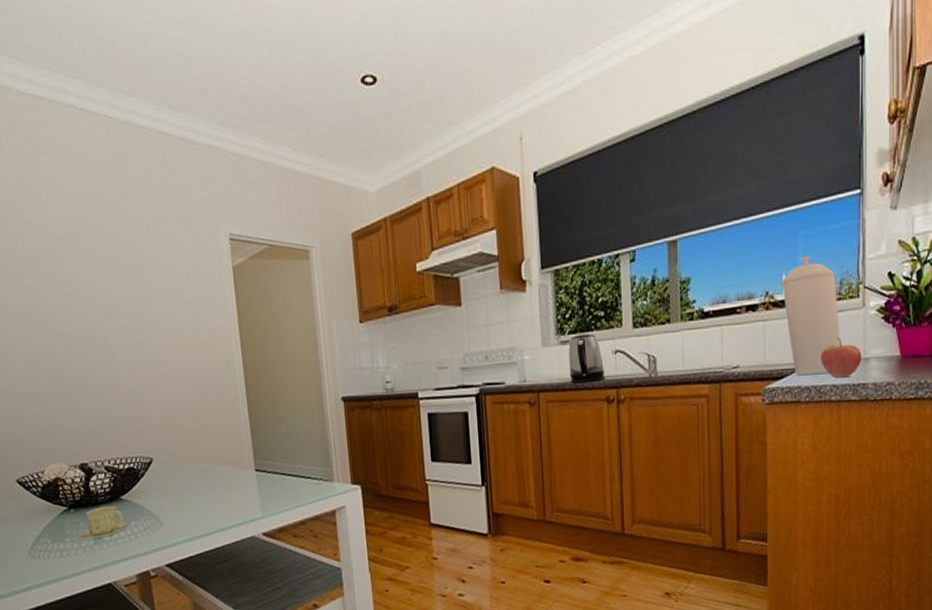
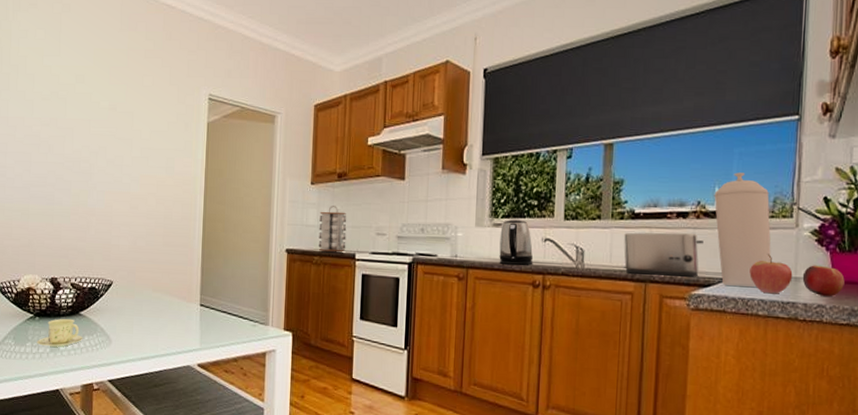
spice rack: none [373,343,407,396] -> present [318,206,347,253]
toaster: none [694,325,774,377] -> present [623,232,703,278]
fruit: none [871,342,911,374] -> present [802,265,845,297]

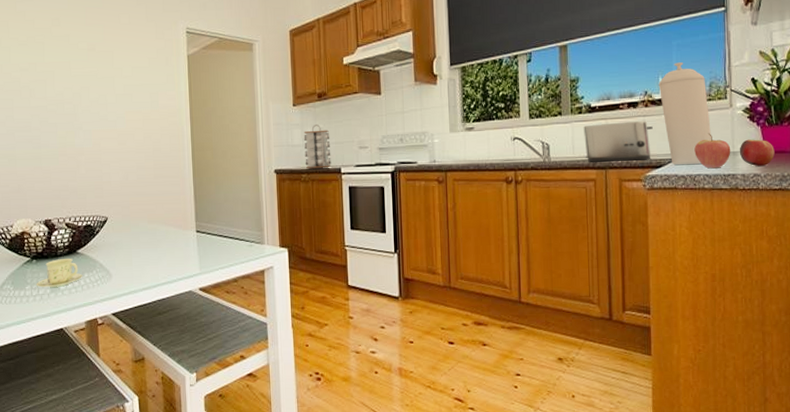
kettle: present [499,219,533,266] -> none [473,122,505,166]

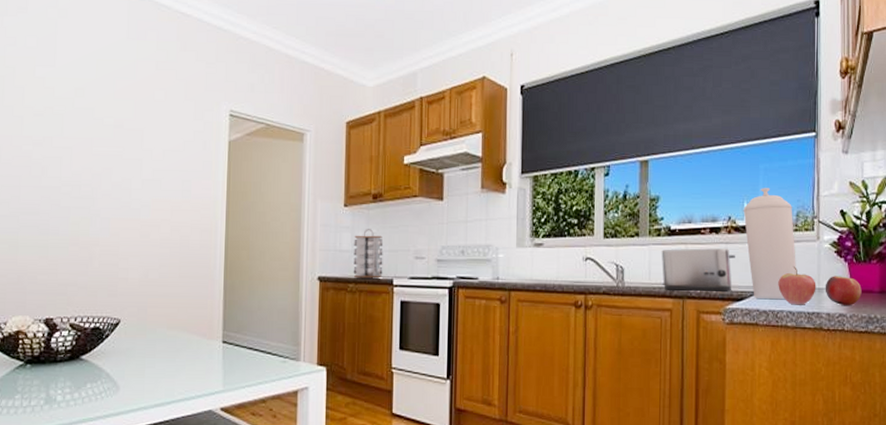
cup and saucer: present [36,258,83,288] -> none [28,364,85,398]

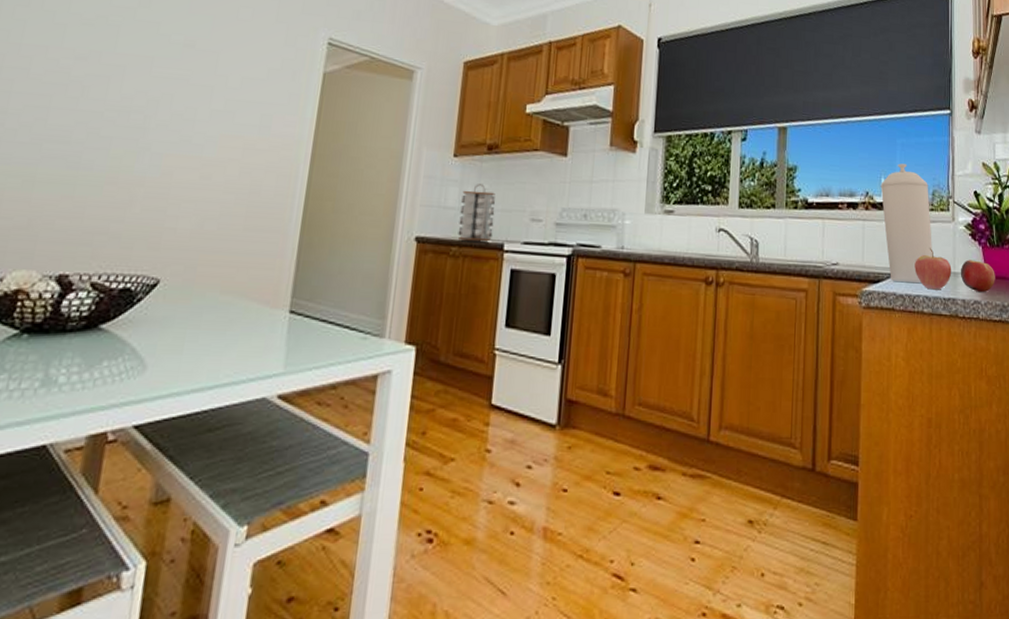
toaster: present [661,247,735,293] -> none [797,223,872,273]

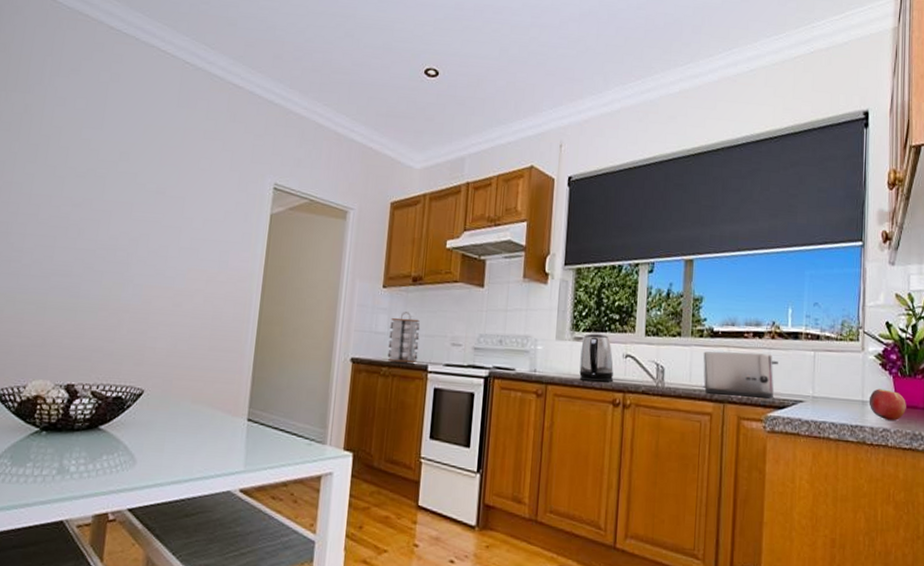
kettle: none [670,205,707,260] -> present [579,333,614,384]
toaster: none [797,223,872,273] -> present [702,350,778,399]
canister: present [880,163,932,284] -> none [787,294,840,411]
fruit: present [914,248,952,290] -> none [821,376,860,418]

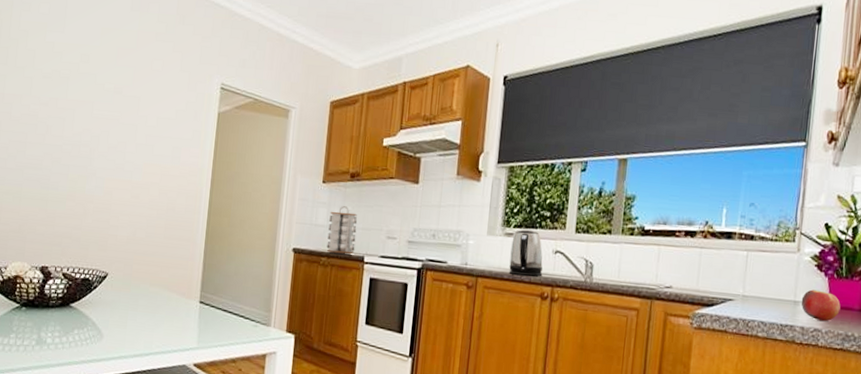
toaster: present [702,350,778,399] -> none [631,248,709,297]

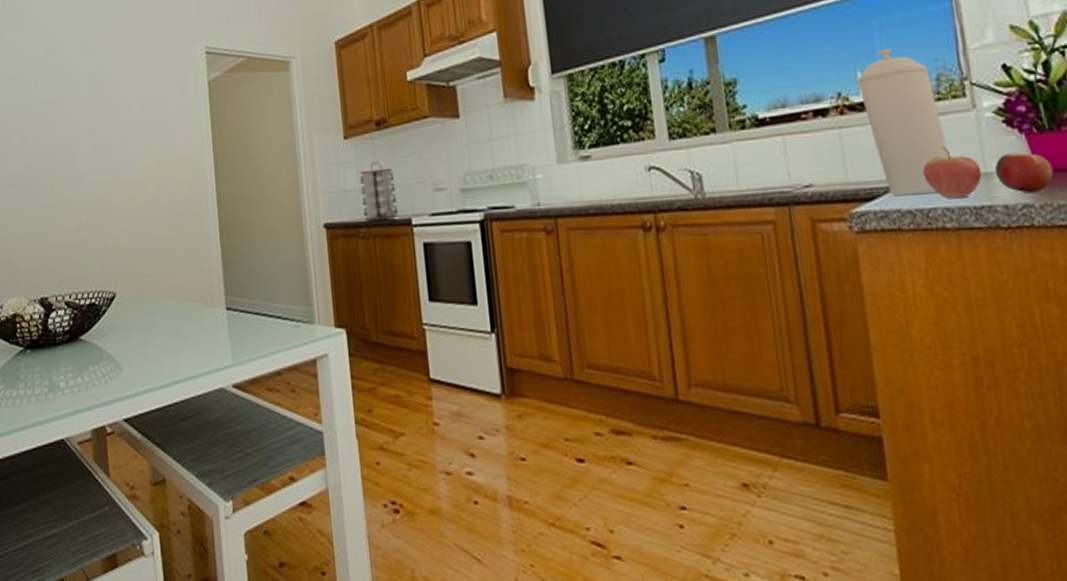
kettle: present [508,229,543,278] -> none [590,147,639,208]
canister: none [721,195,774,310] -> present [857,49,948,196]
fruit: none [751,276,792,317] -> present [922,147,982,199]

